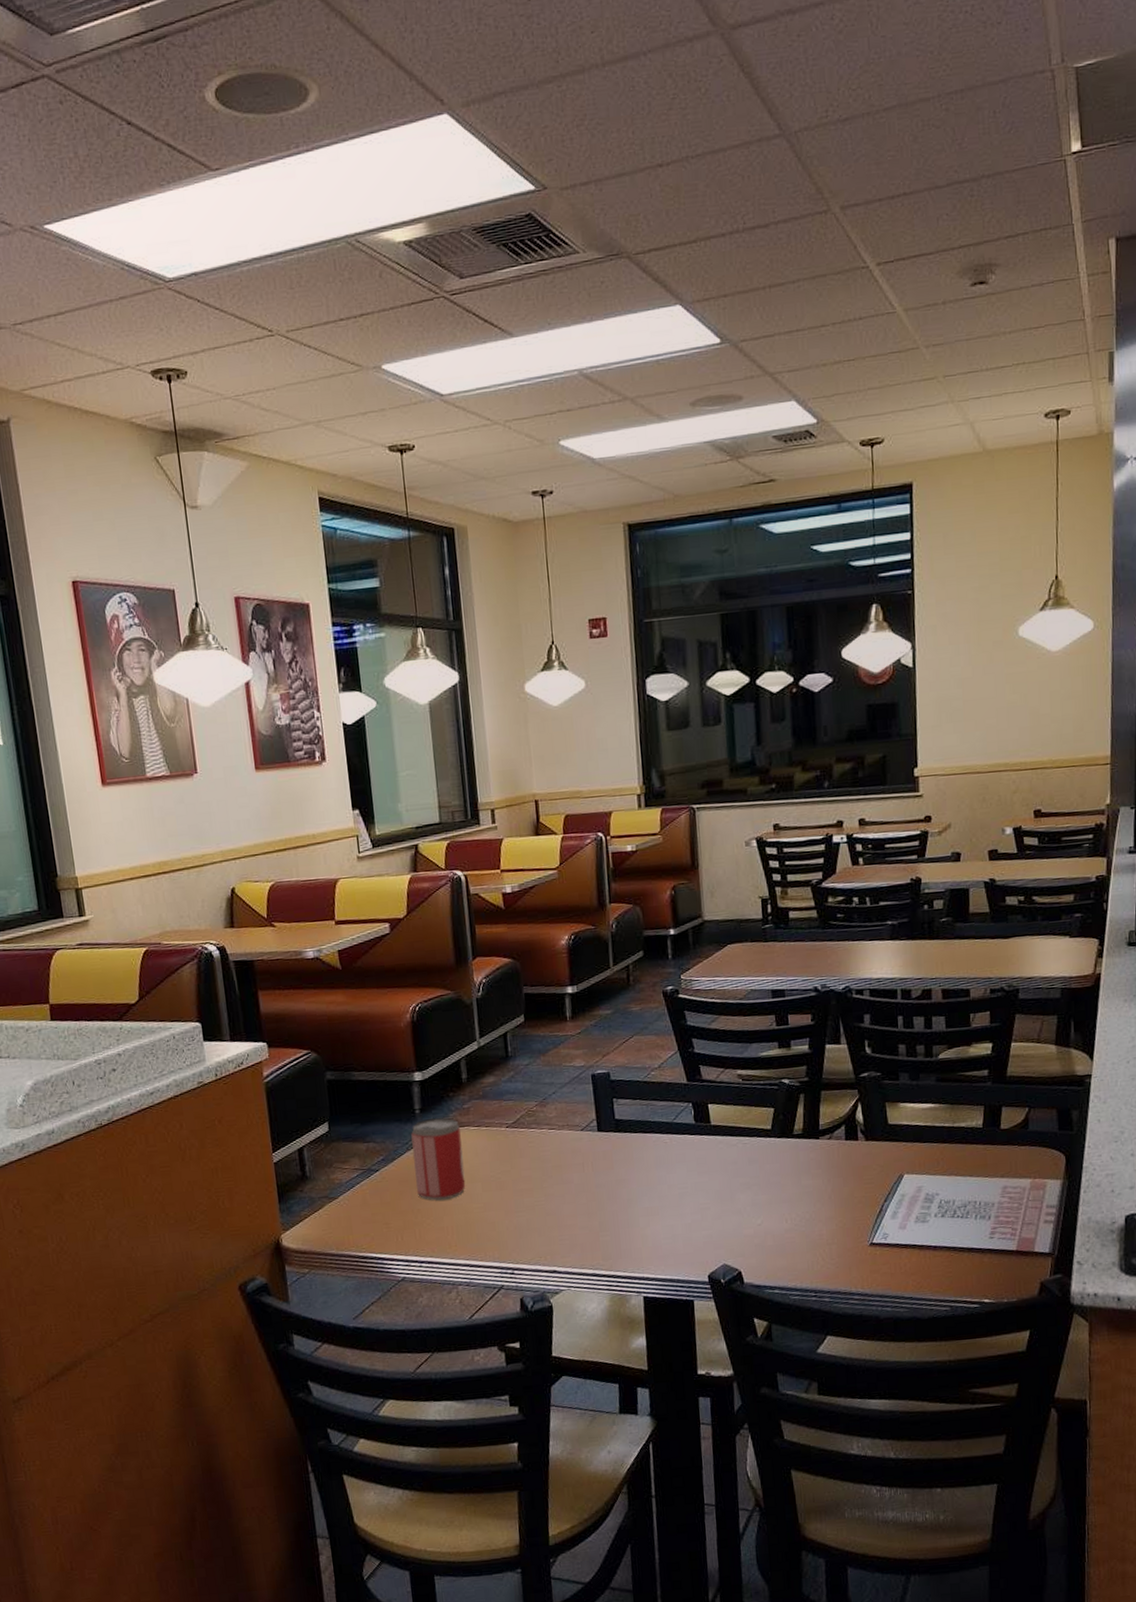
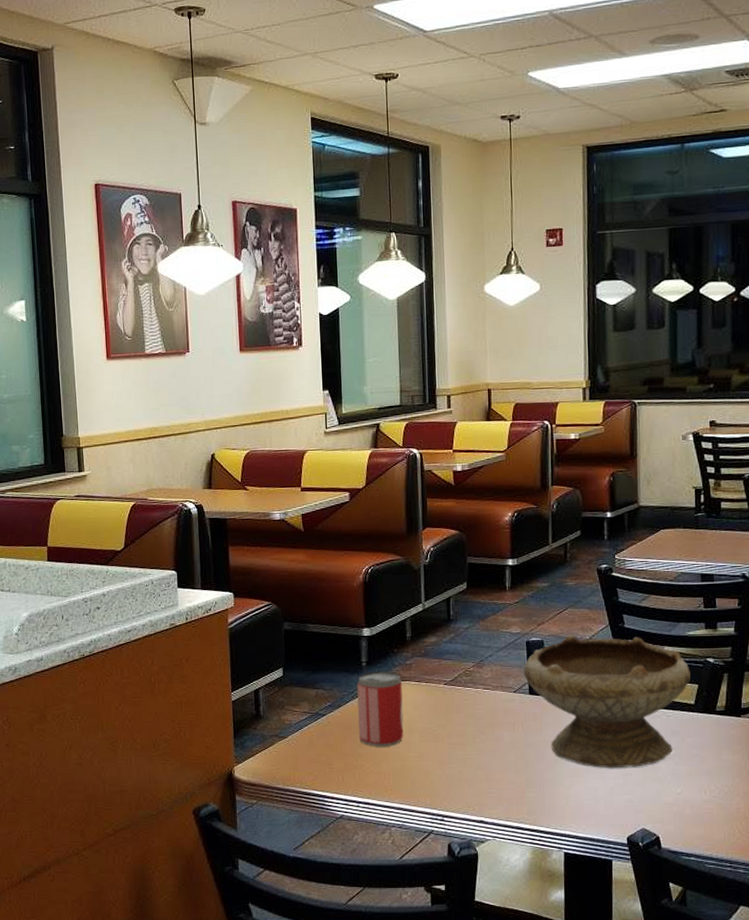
bowl: none [590,1062,766,1204] -> present [523,634,691,769]

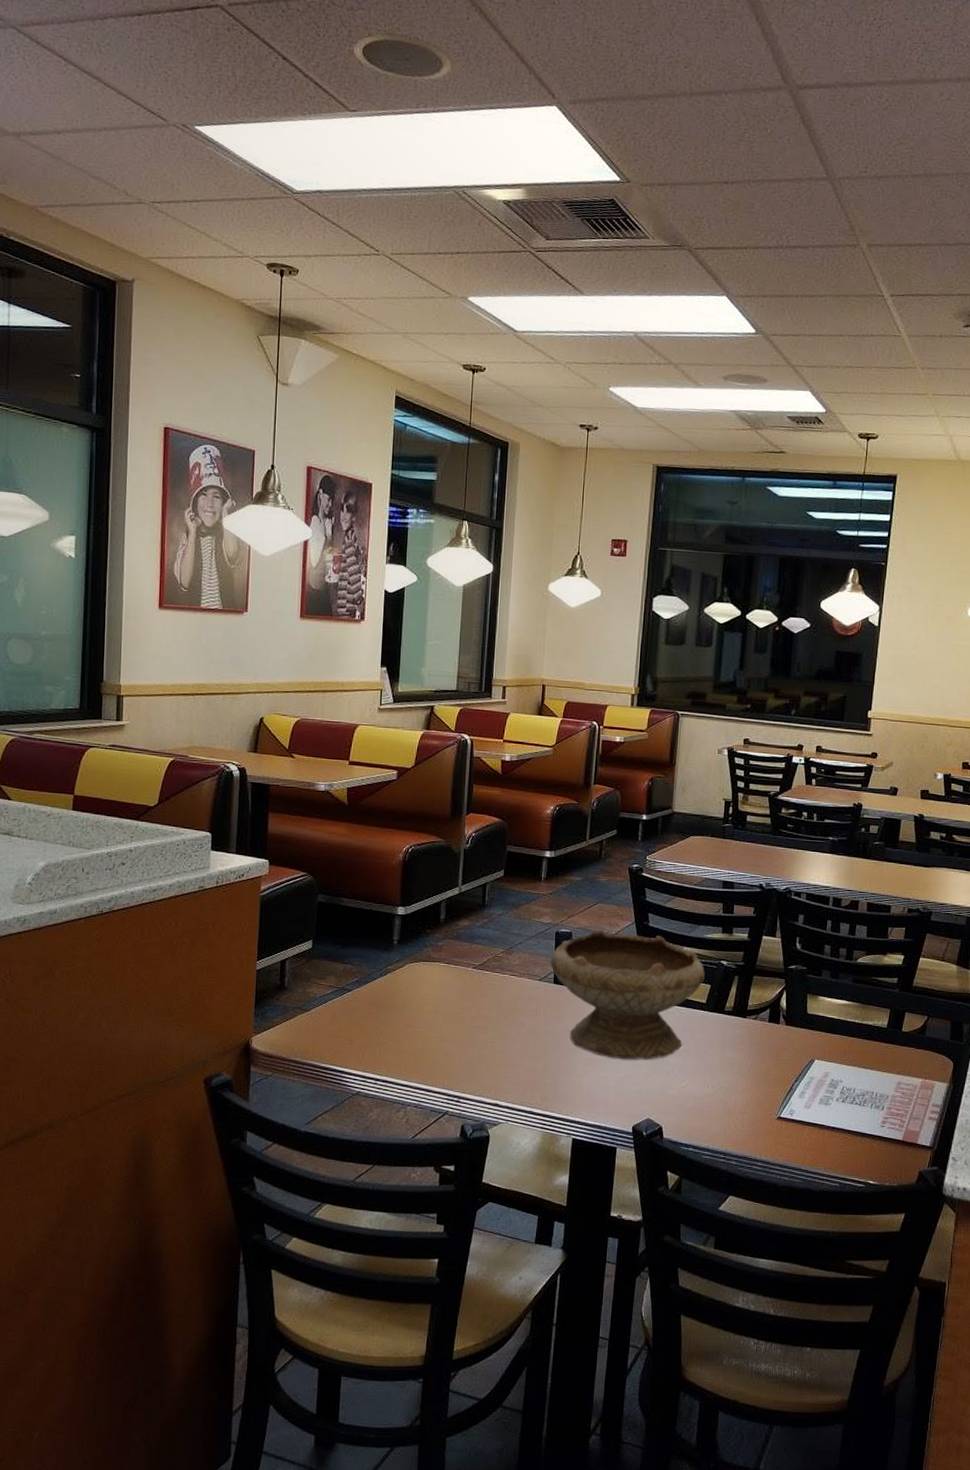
beer can: present [356,670,404,747] -> none [382,950,431,1026]

